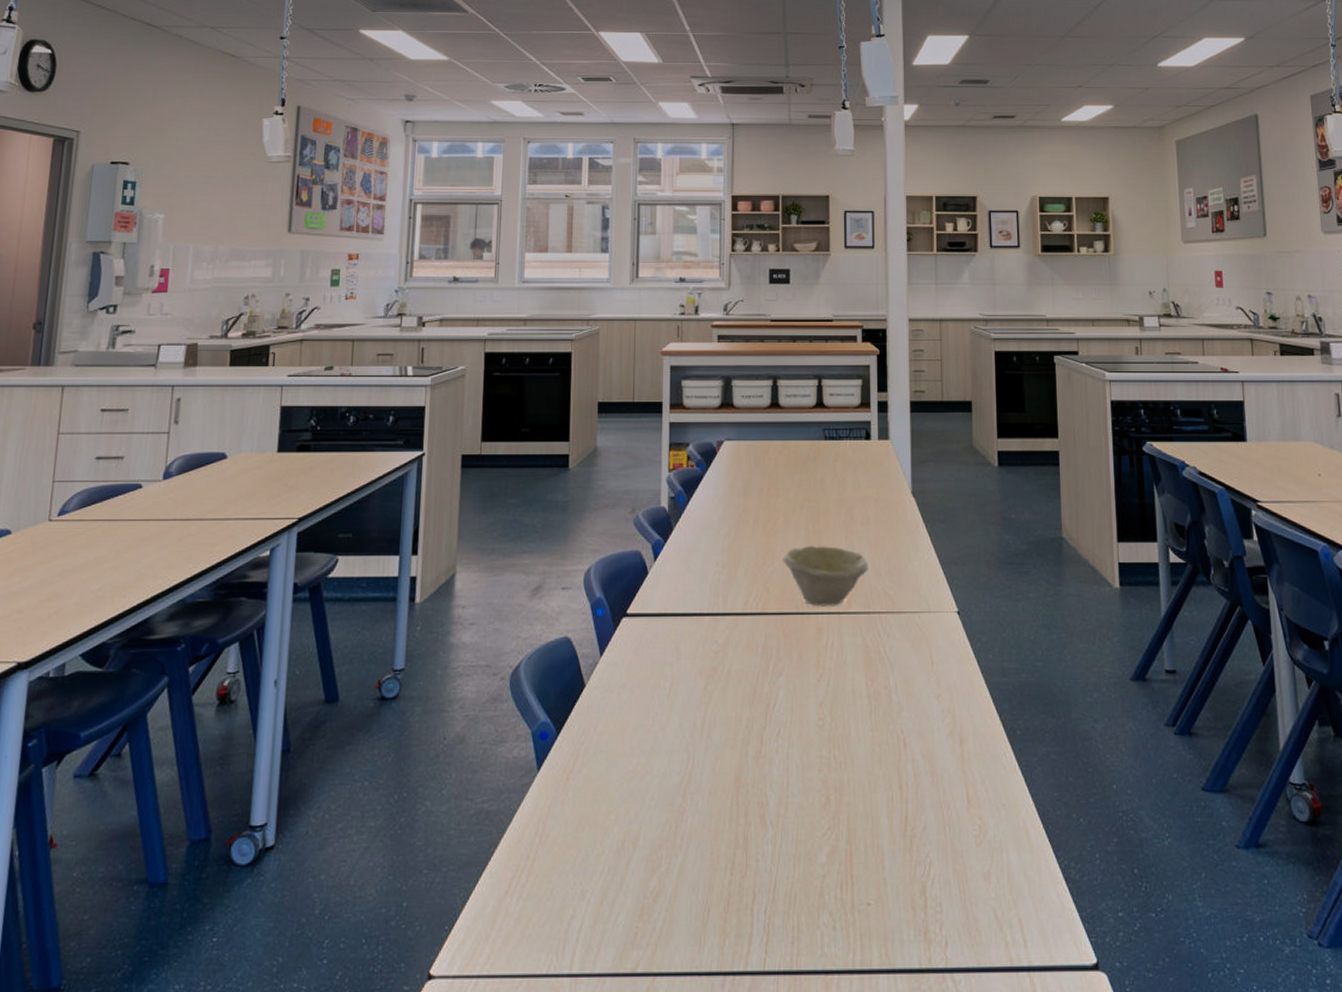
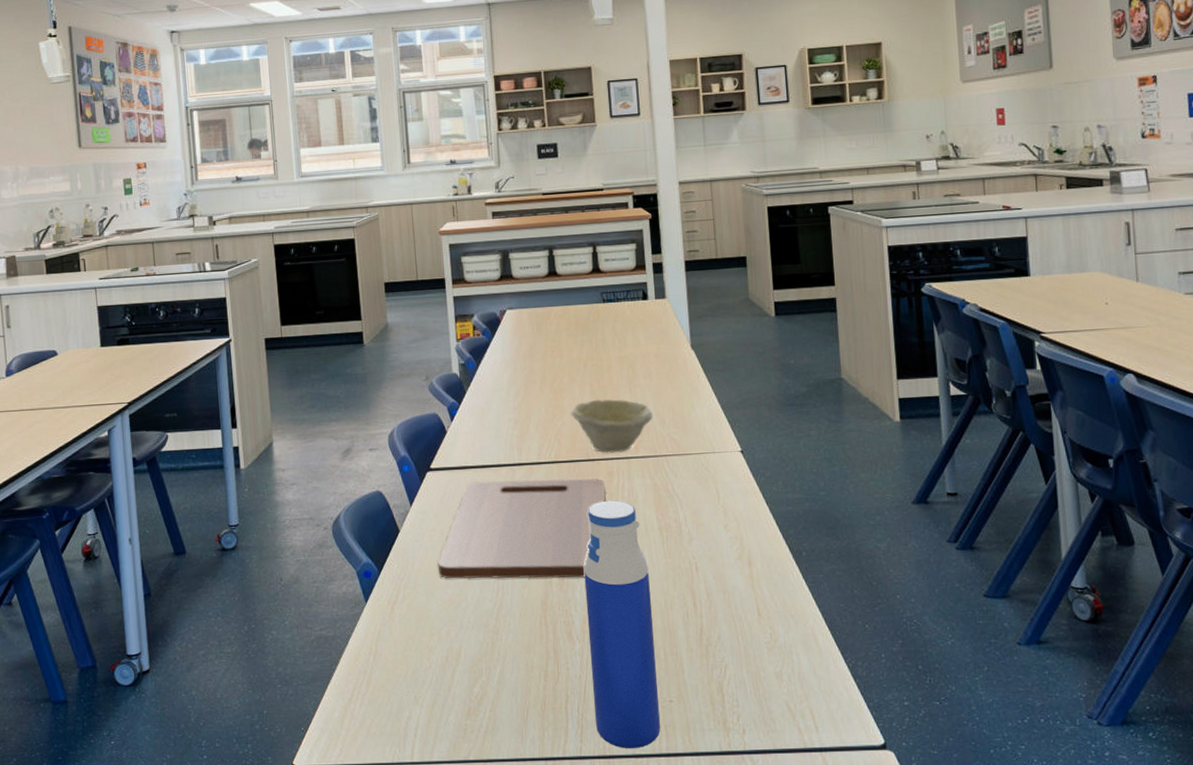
cutting board: none [624,631,814,750] -> present [438,478,606,579]
water bottle: none [783,661,856,963] -> present [583,500,661,749]

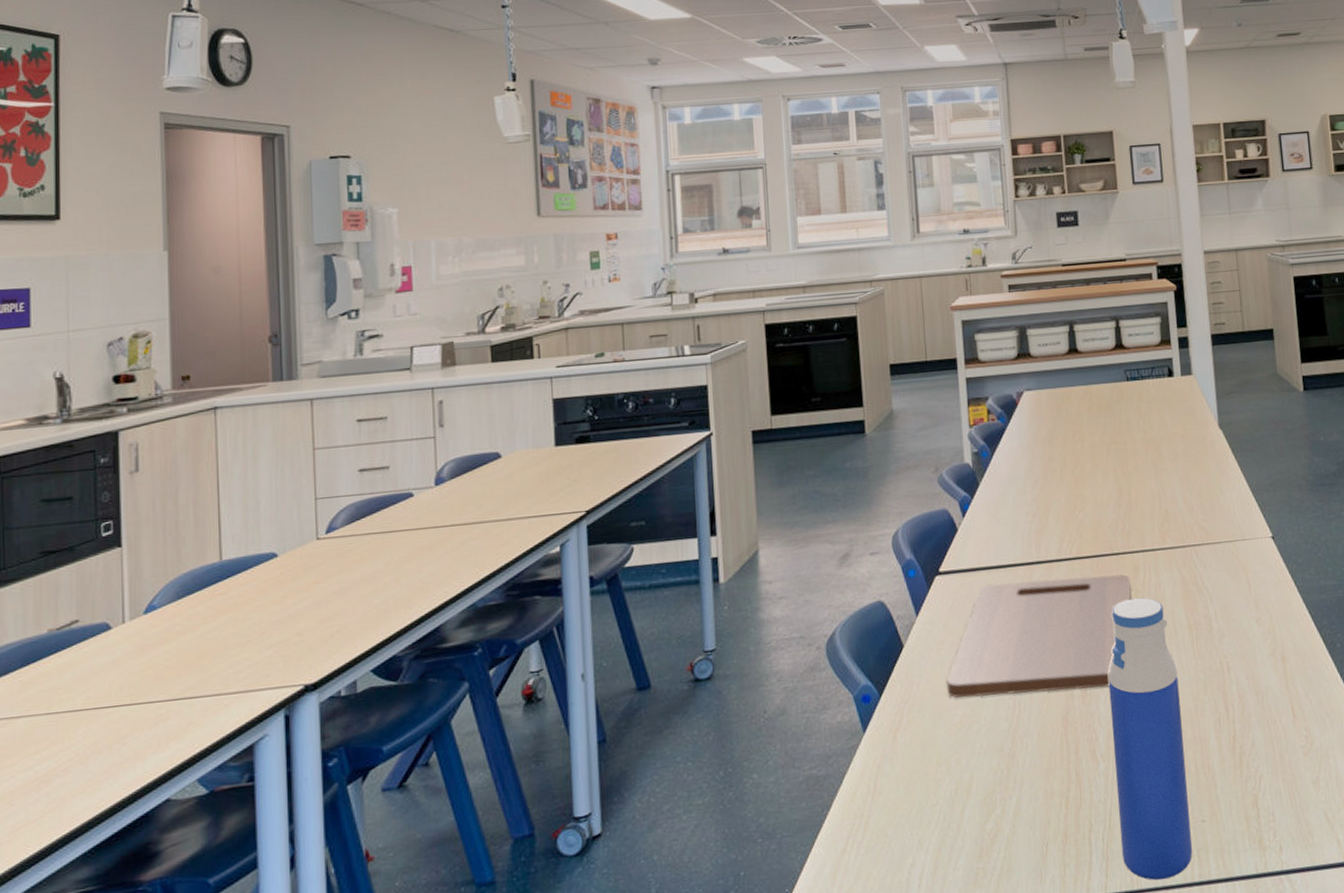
bowl: present [570,399,653,453] -> none [1093,486,1180,546]

